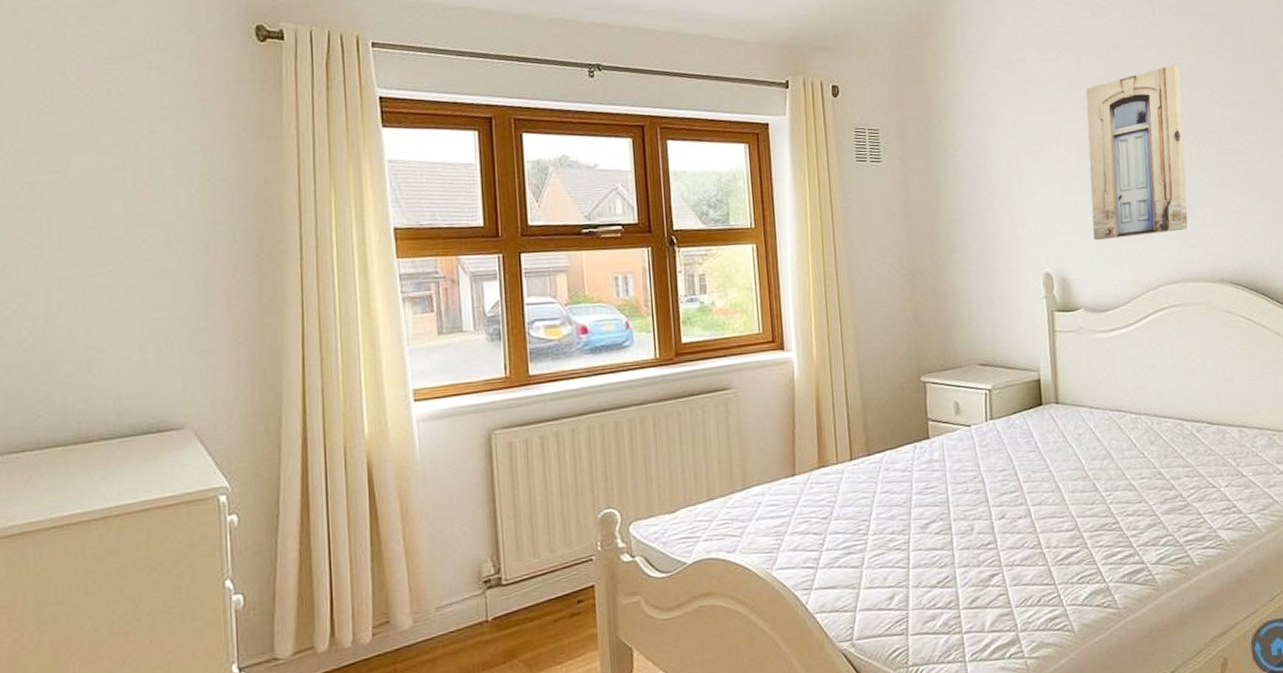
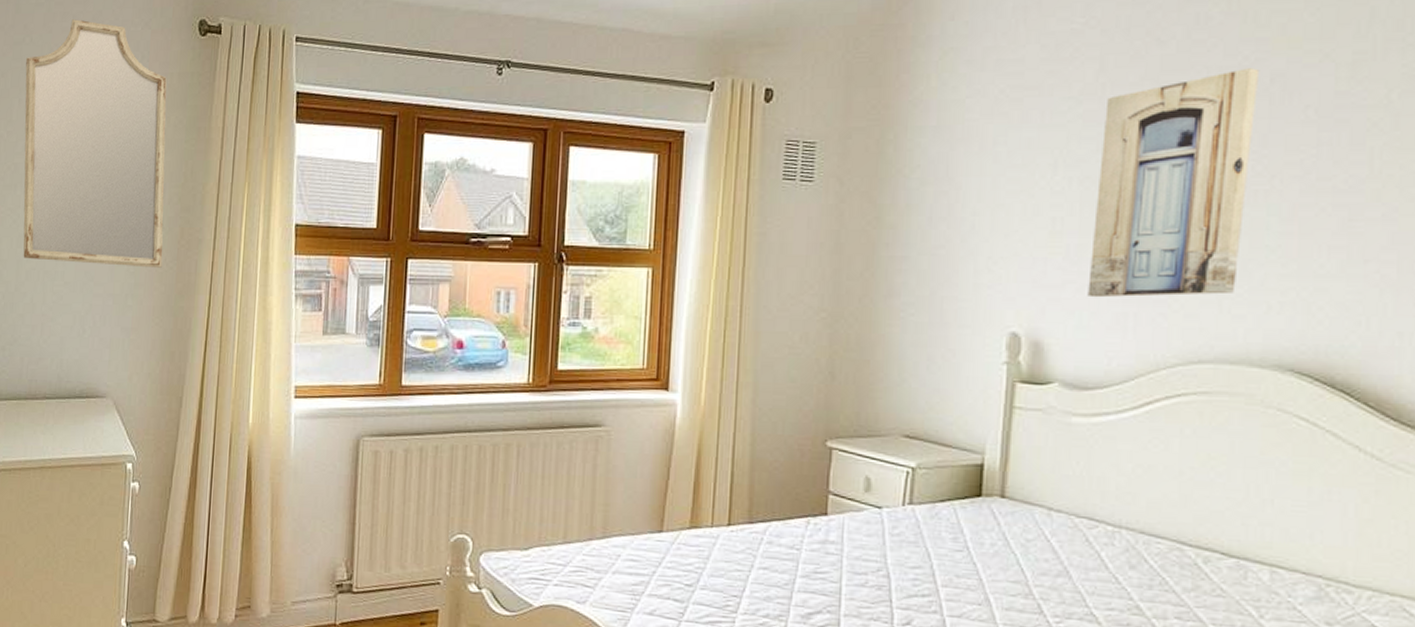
home mirror: none [33,24,240,288] -> present [23,19,167,268]

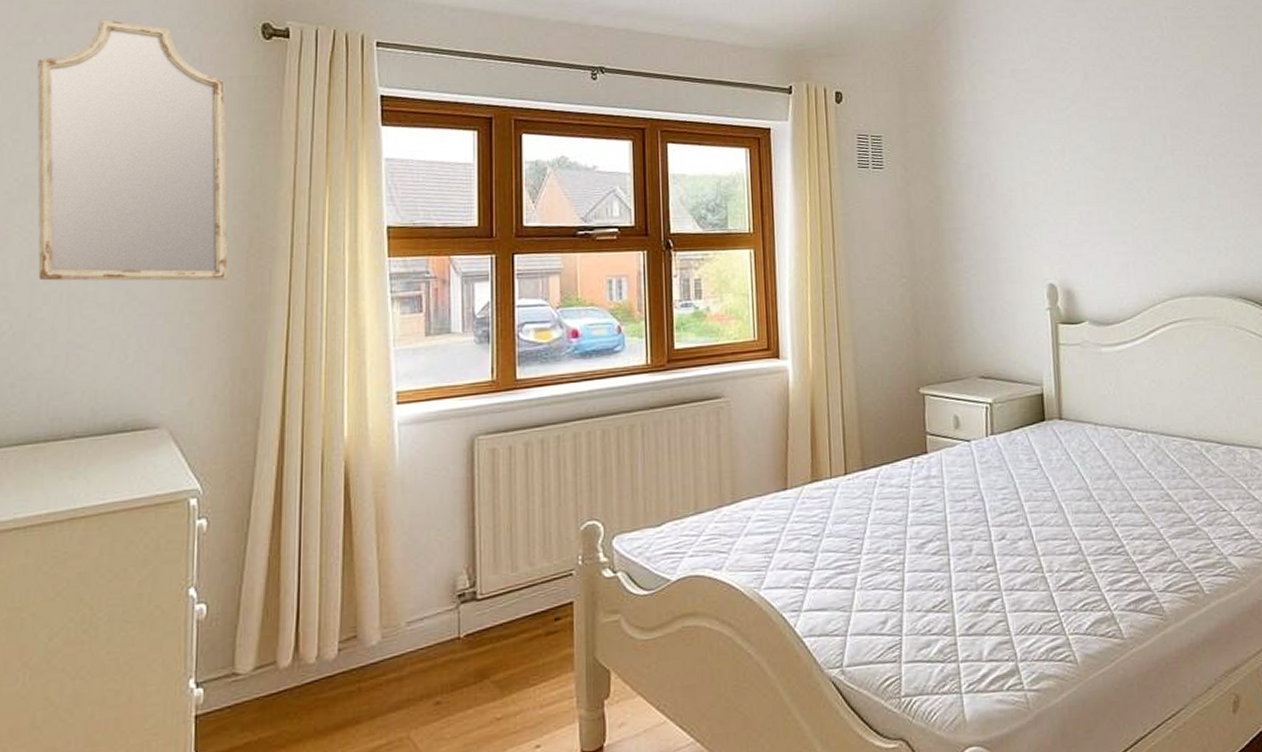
wall art: present [1087,68,1260,298] -> none [1092,77,1196,252]

